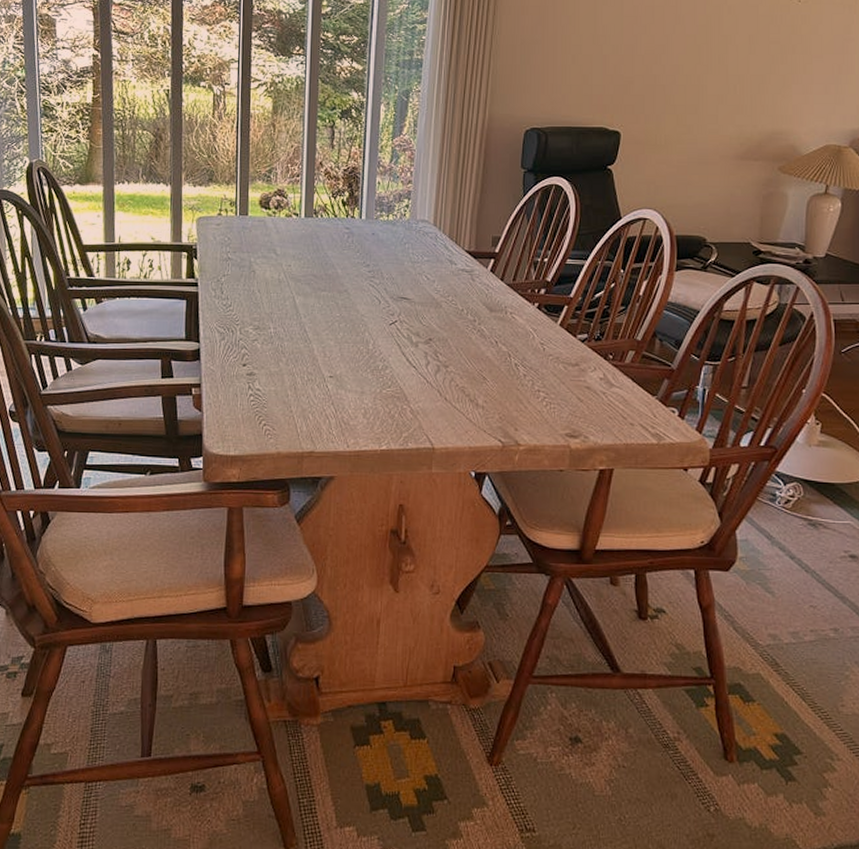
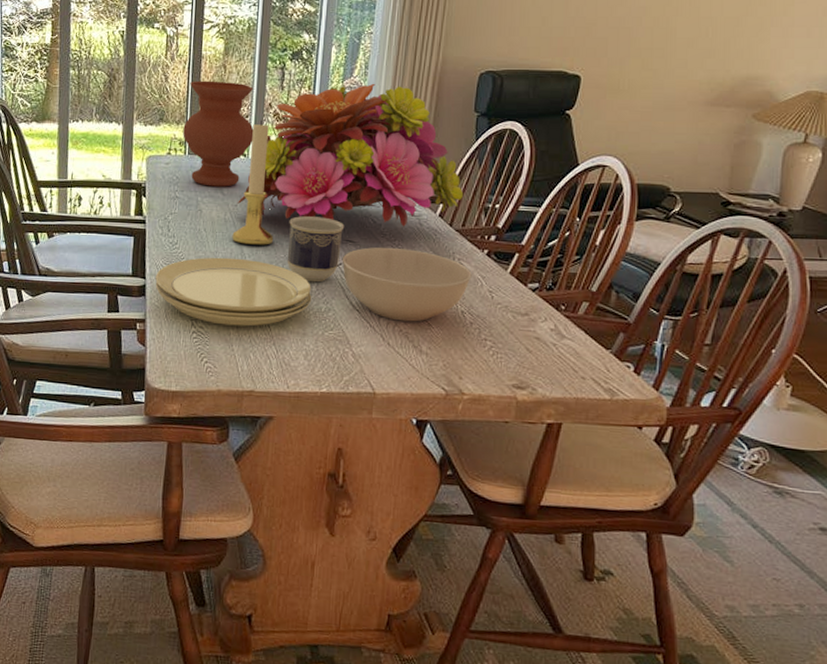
plate: none [210,318,369,387] -> present [155,257,312,327]
vase: none [233,140,305,247] -> present [183,80,254,187]
candle holder: none [287,178,329,305] -> present [232,120,274,245]
flower bouquet: none [290,141,514,284] -> present [237,83,464,228]
cup: none [343,275,399,341] -> present [287,216,345,283]
bowl: none [397,303,524,376] -> present [342,247,472,322]

